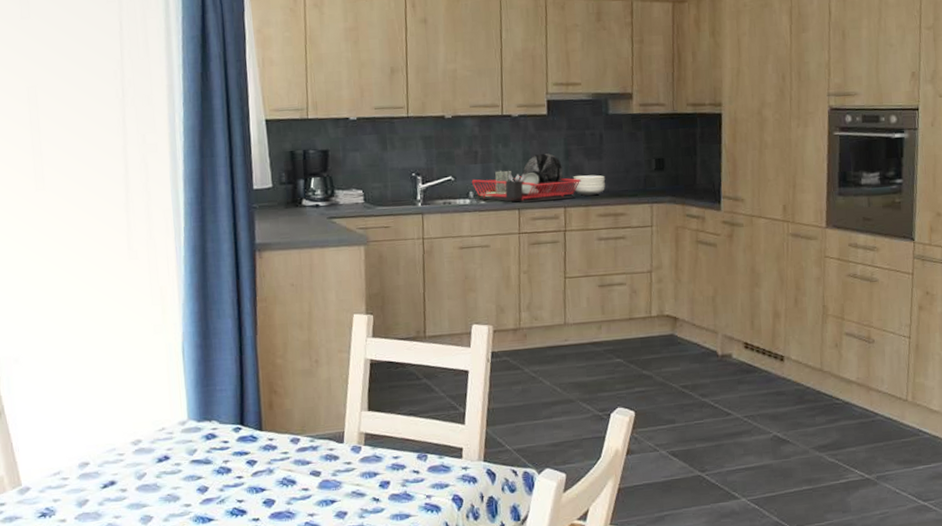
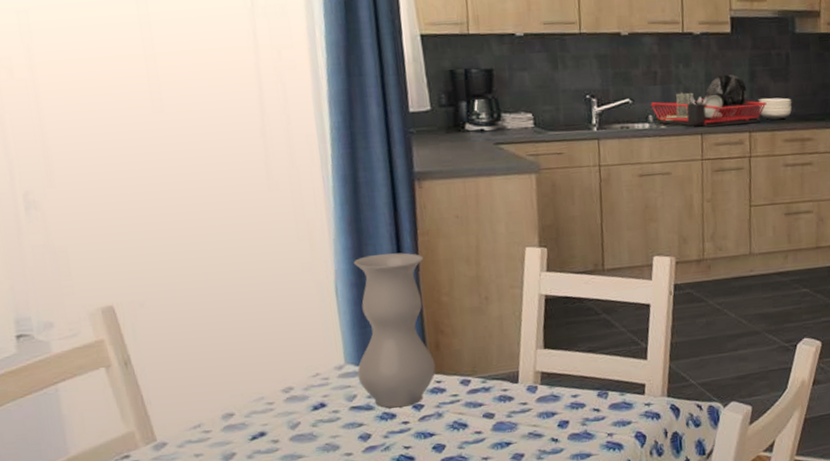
vase: none [198,317,269,463] -> present [353,252,436,408]

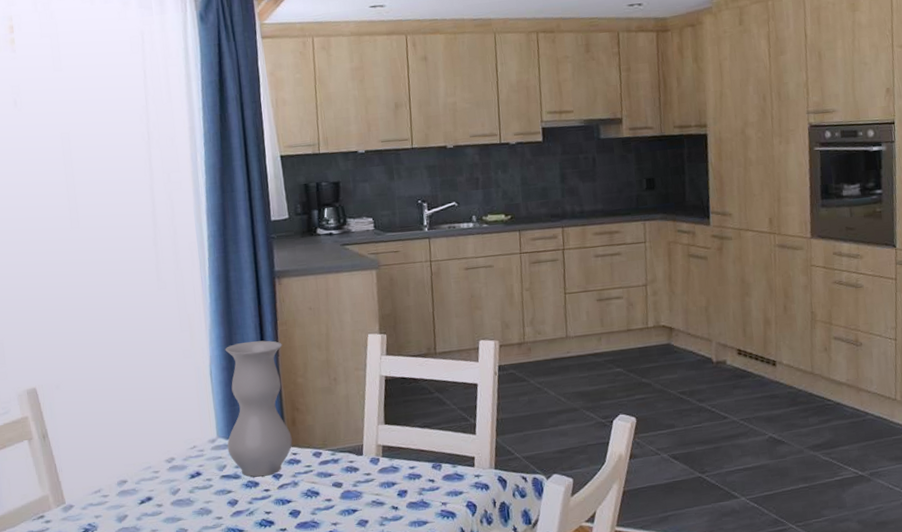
dish rack: present [650,75,767,128] -> none [473,177,577,225]
bowl: present [758,97,792,121] -> none [569,196,600,217]

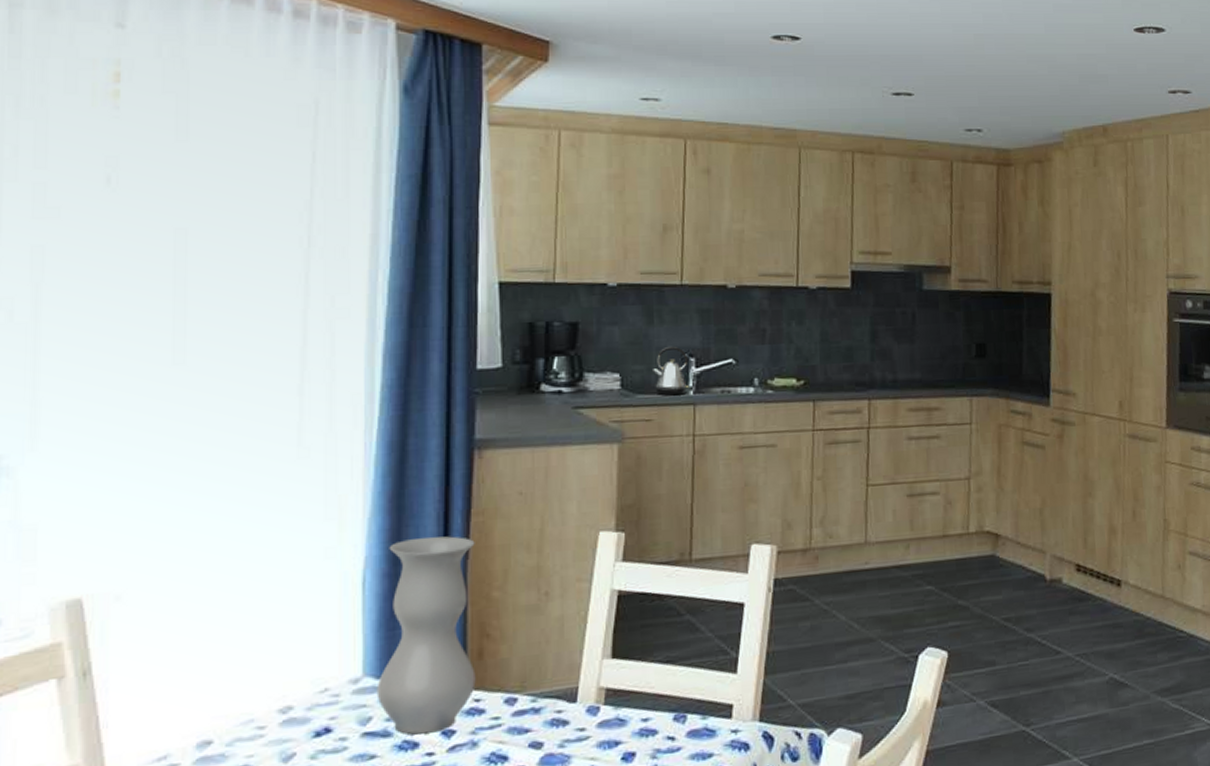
kettle: none [395,195,425,233] -> present [651,346,690,396]

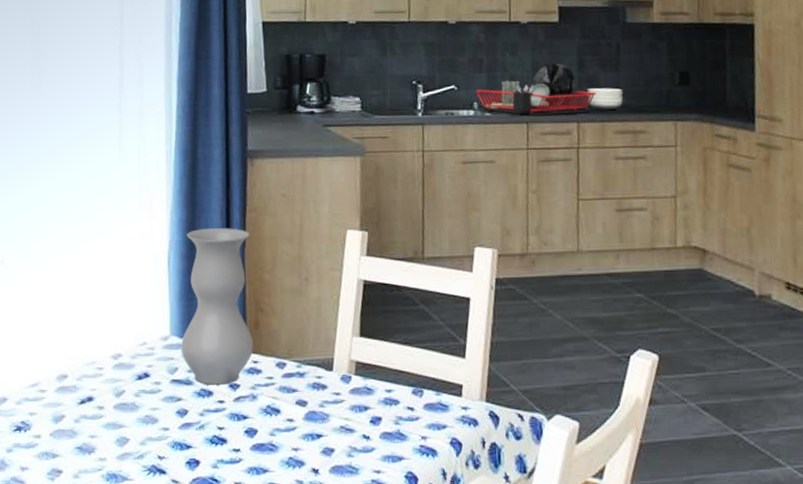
kettle: present [651,346,690,396] -> none [386,74,418,117]
dish rack: none [757,334,889,393] -> present [475,64,596,116]
bowl: none [879,361,918,387] -> present [586,88,624,111]

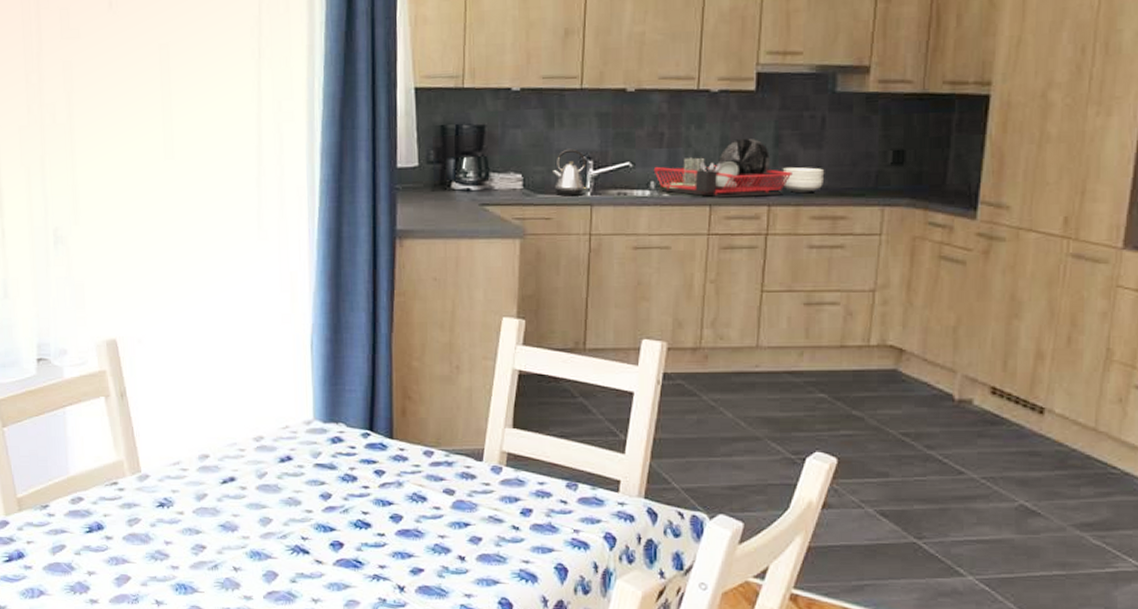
vase: present [180,227,254,385] -> none [324,311,400,471]
kettle: none [386,74,418,117] -> present [551,148,587,197]

